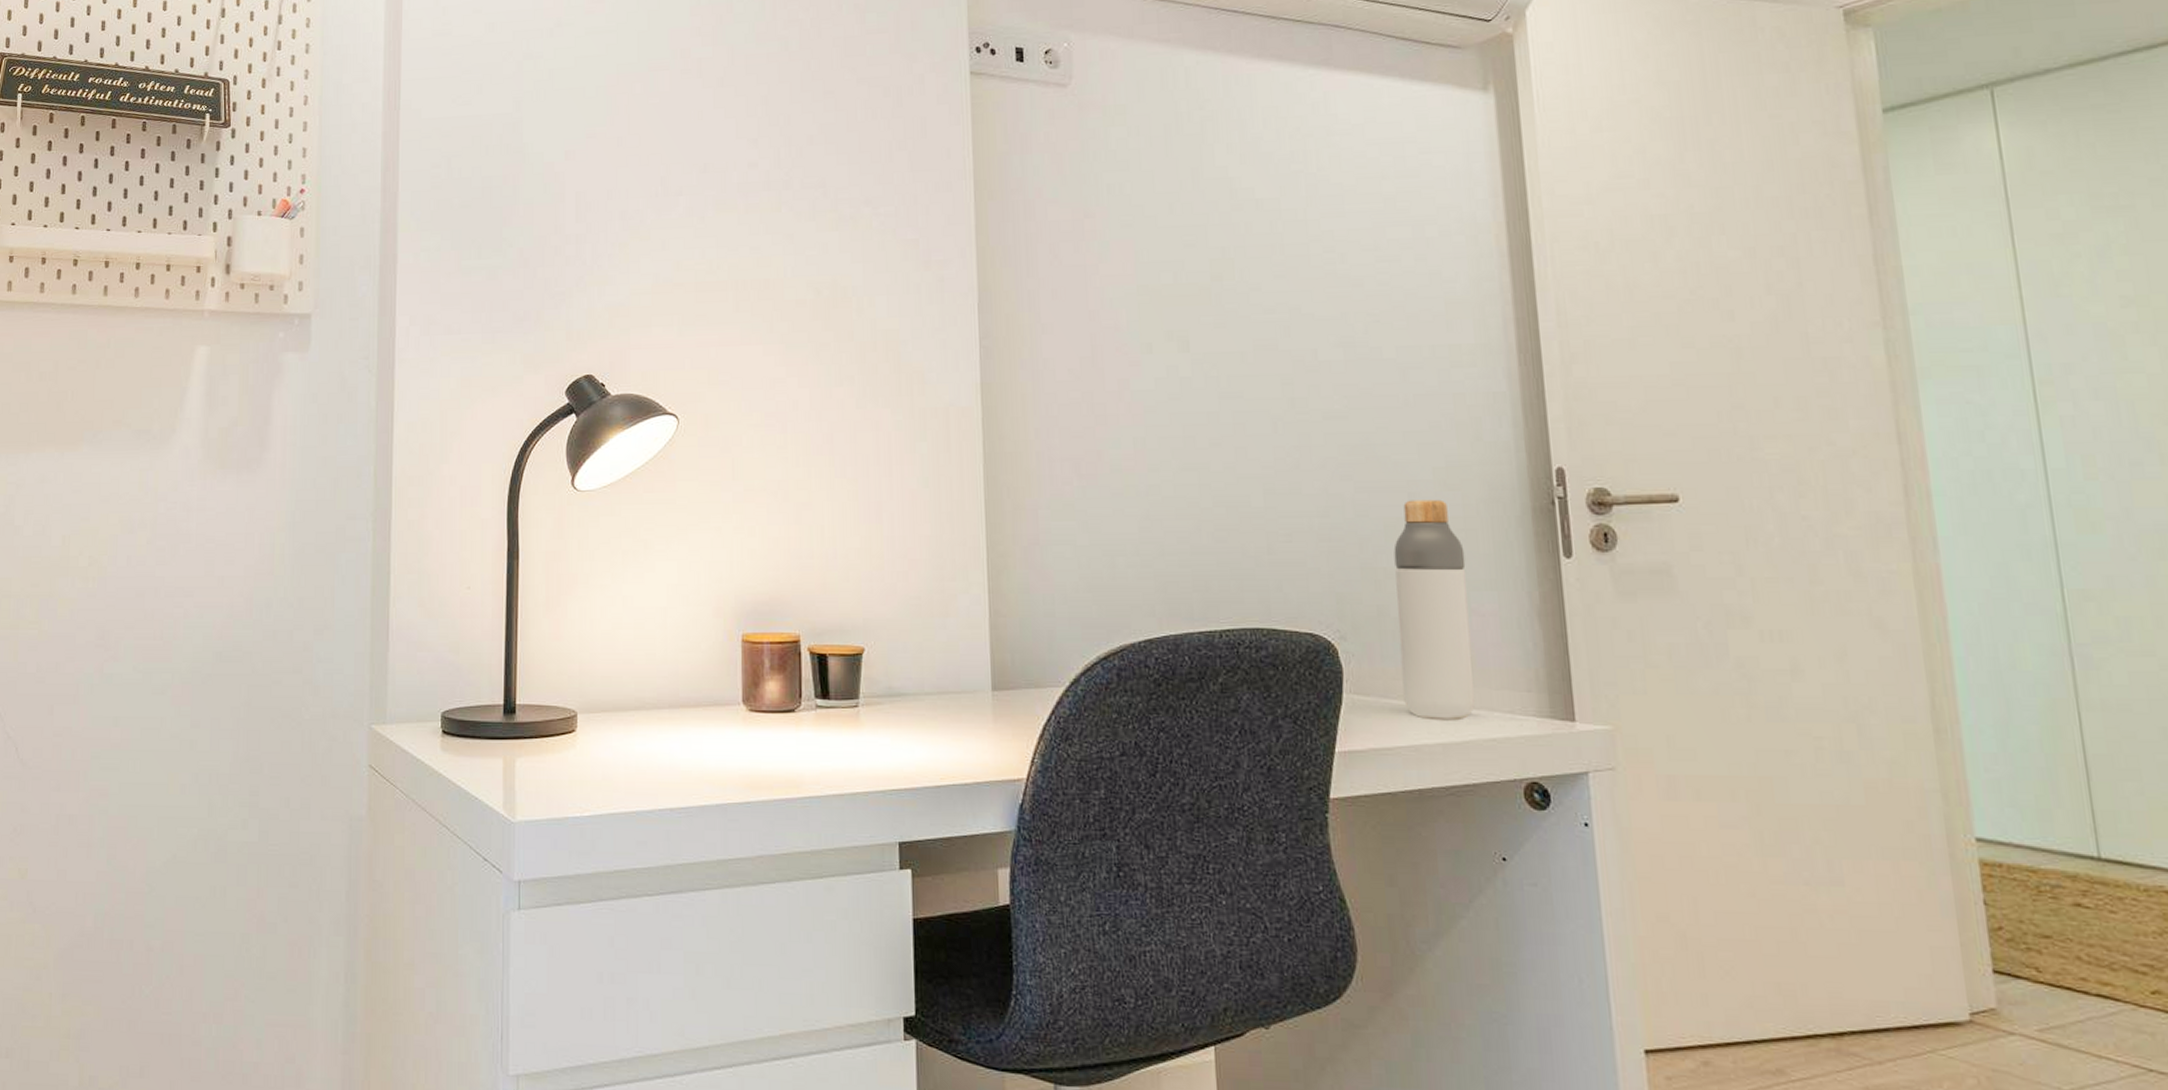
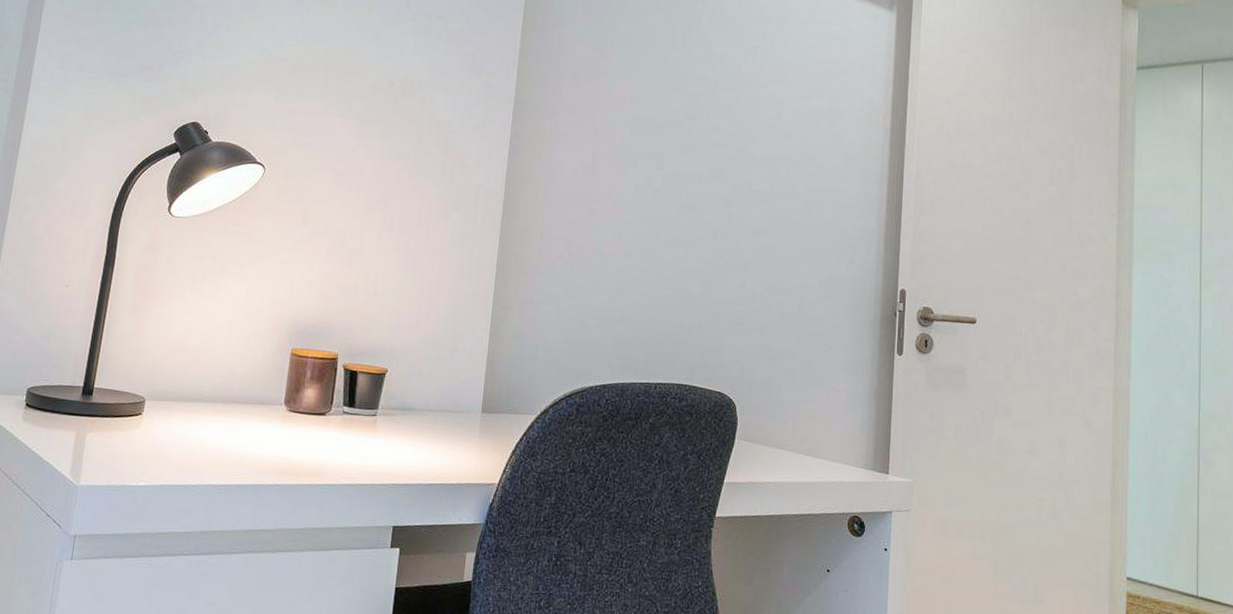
bottle: present [1393,499,1476,721] -> none [776,300,832,467]

